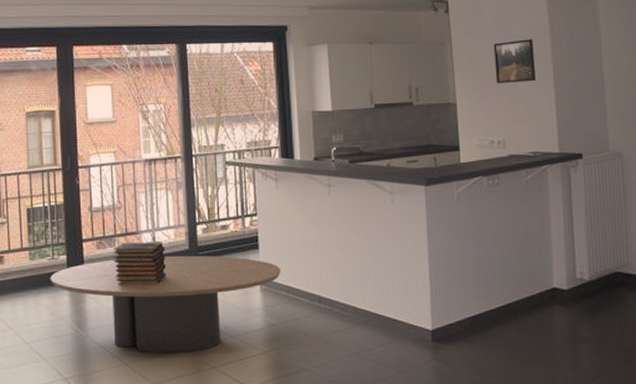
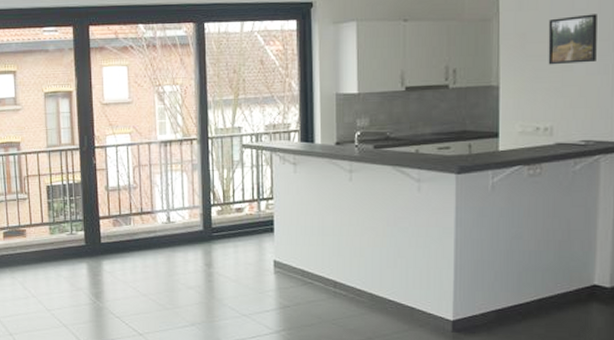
coffee table: present [50,255,282,353] -> none [69,235,297,328]
book stack: present [113,242,167,286] -> none [129,221,181,263]

